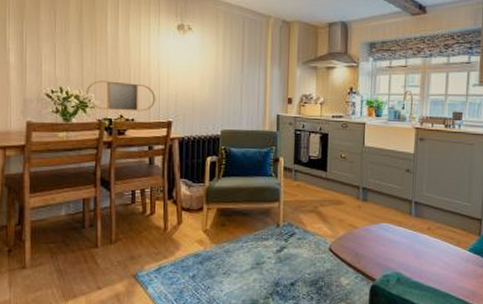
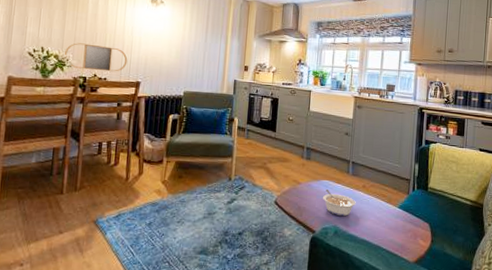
legume: none [383,233,420,262] -> present [323,190,356,216]

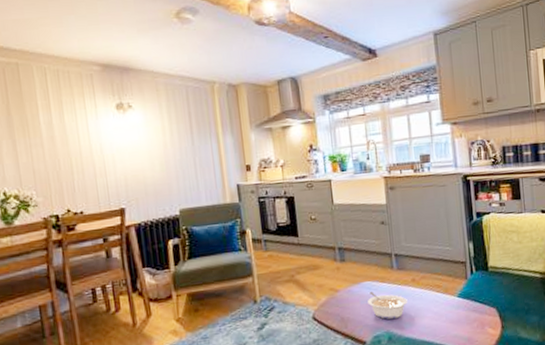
home mirror: present [64,43,128,72] -> none [24,173,104,207]

